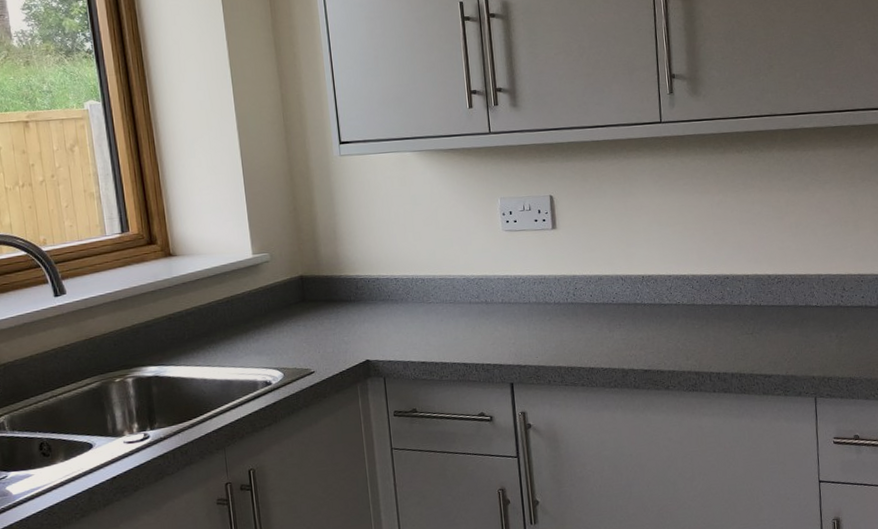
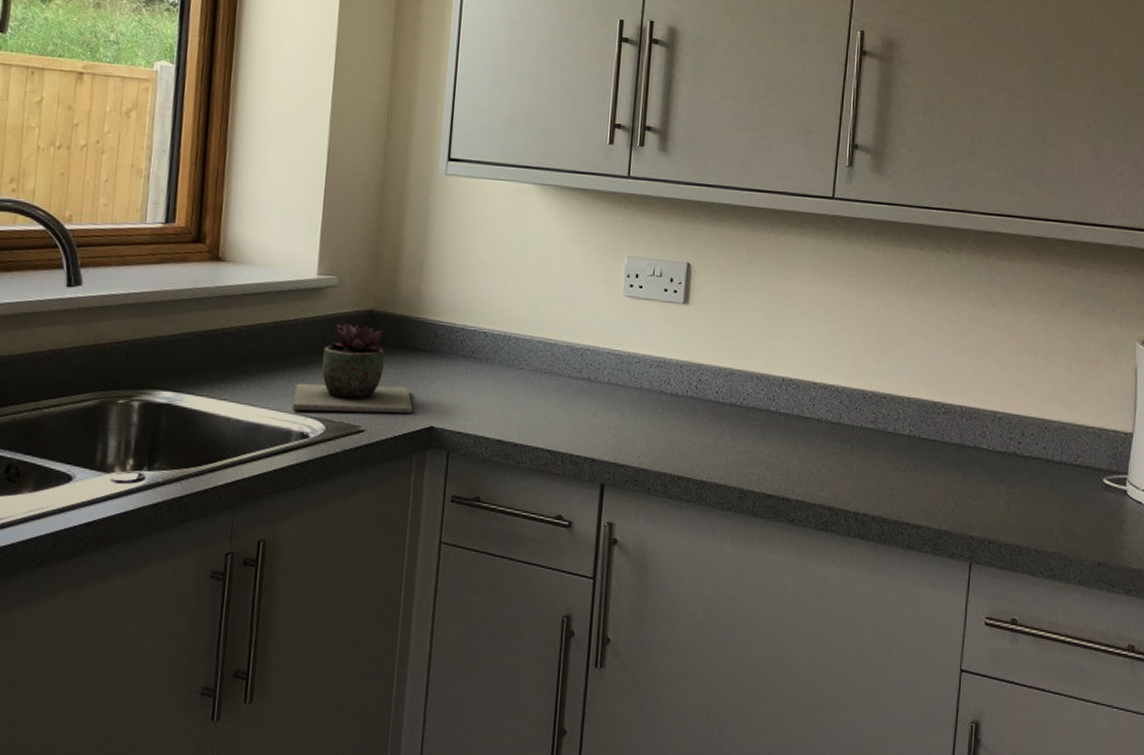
succulent plant: none [253,289,350,365] -> present [292,323,413,413]

